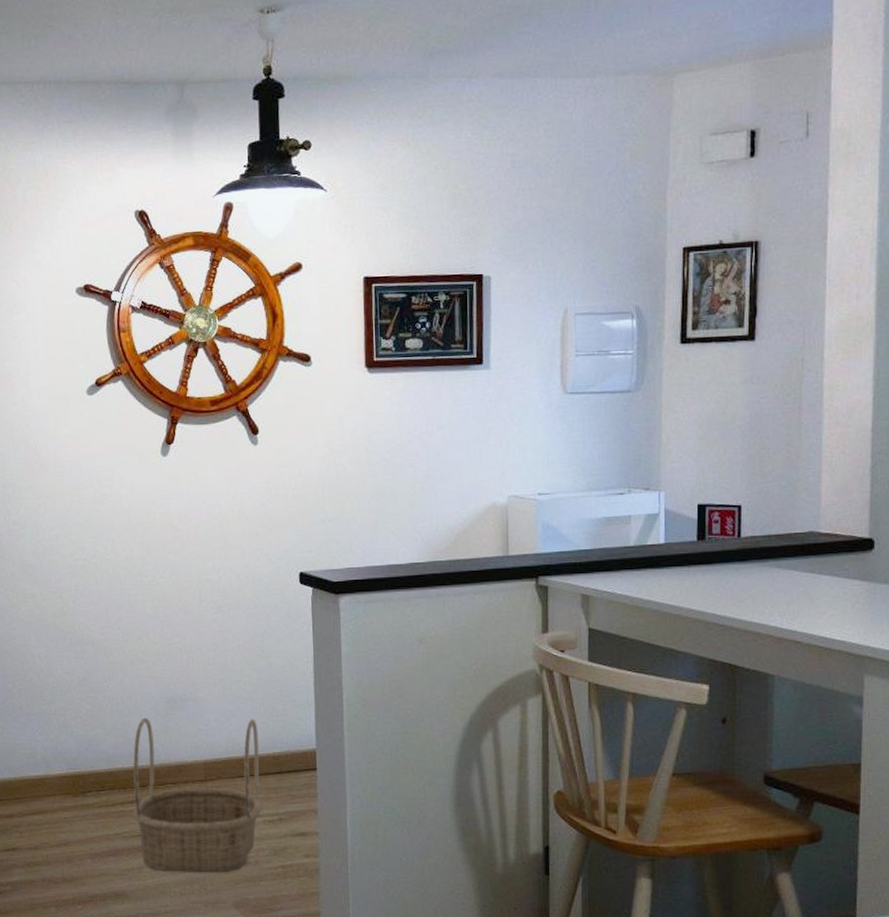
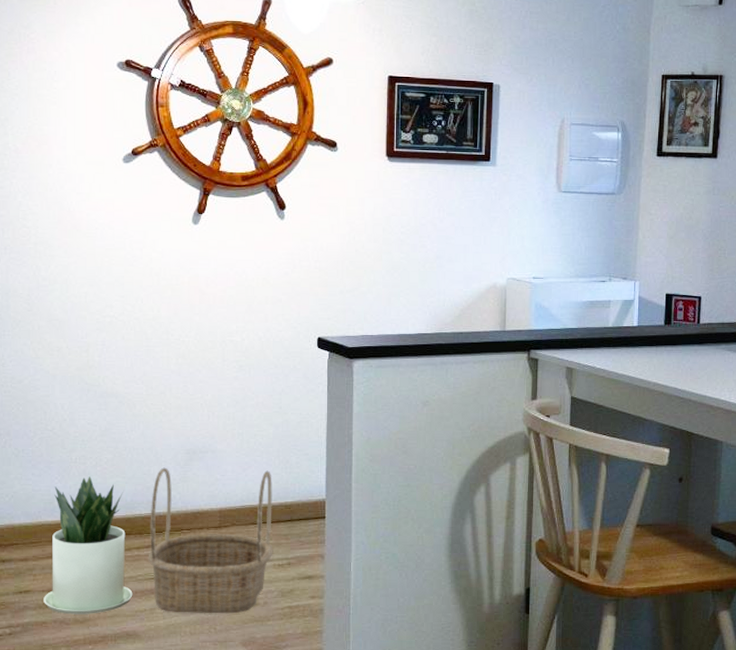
planter: none [31,728,120,873] -> present [44,476,133,615]

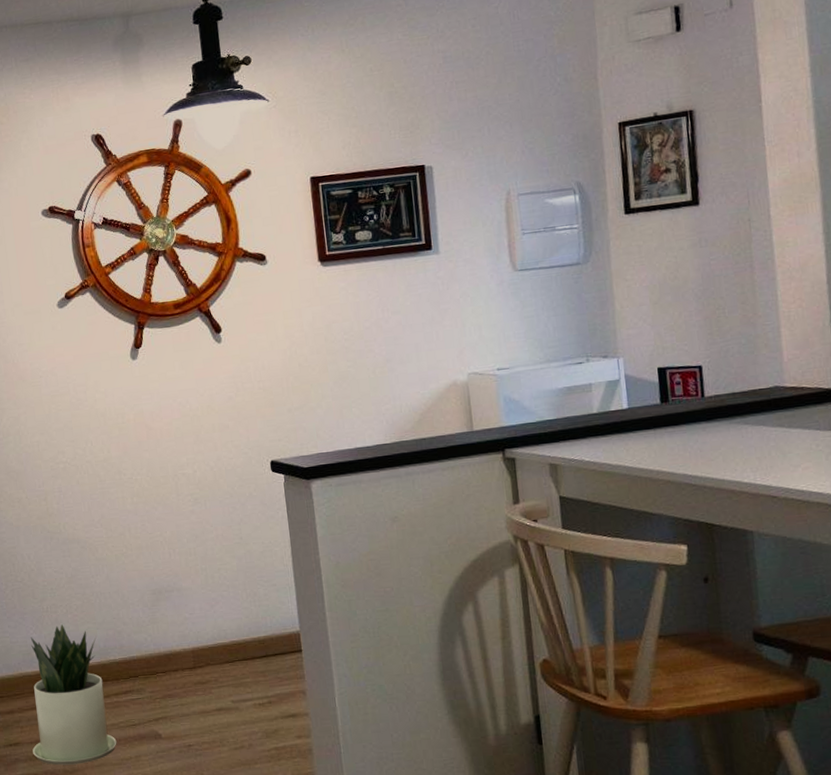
basket: present [148,467,273,614] -> none [123,605,252,760]

